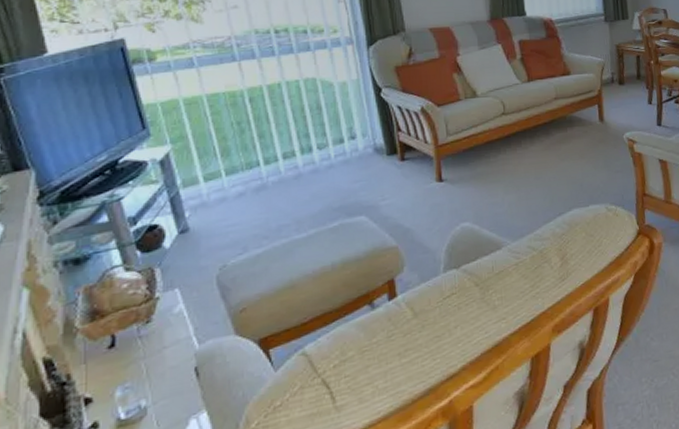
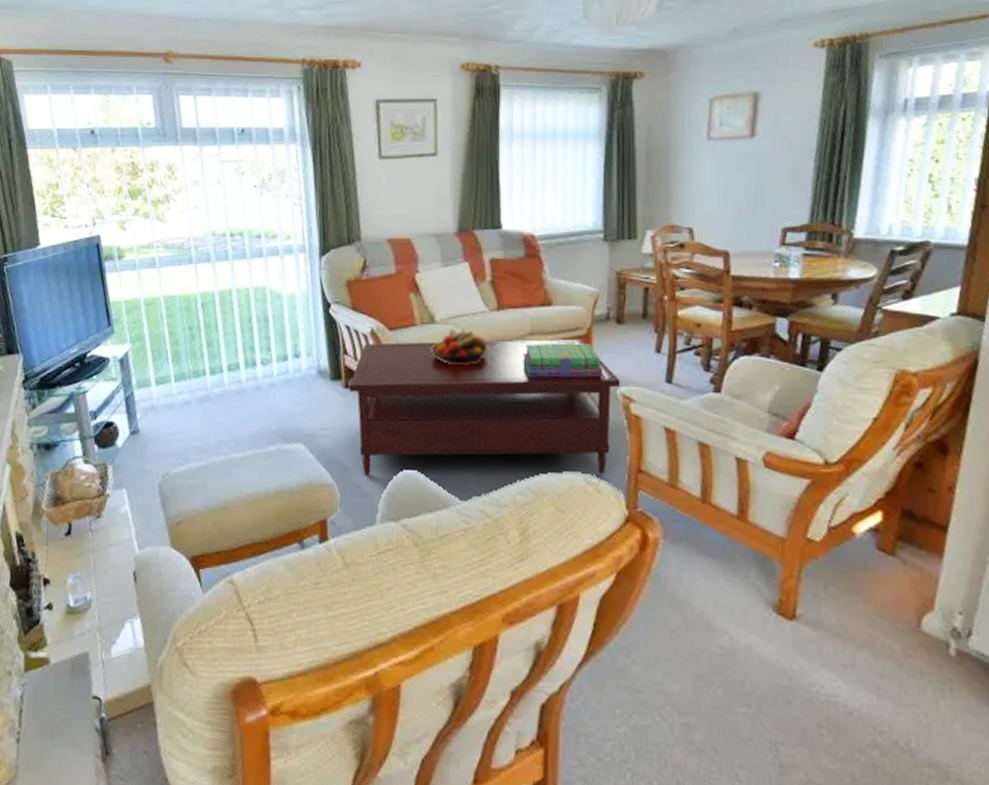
coffee table: none [404,99,626,235] -> present [348,338,621,477]
fruit bowl: none [474,100,524,130] -> present [430,328,489,365]
stack of books: none [551,102,613,134] -> present [523,343,604,379]

